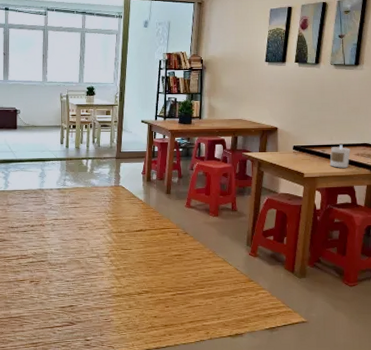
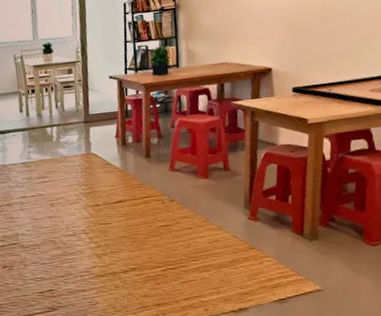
candle: present [329,145,351,168] -> none [338,80,364,109]

